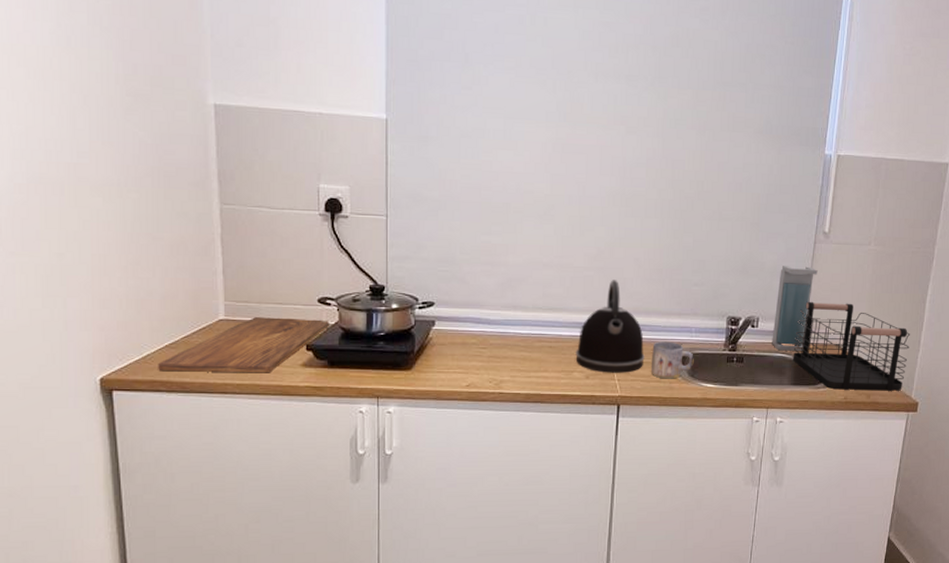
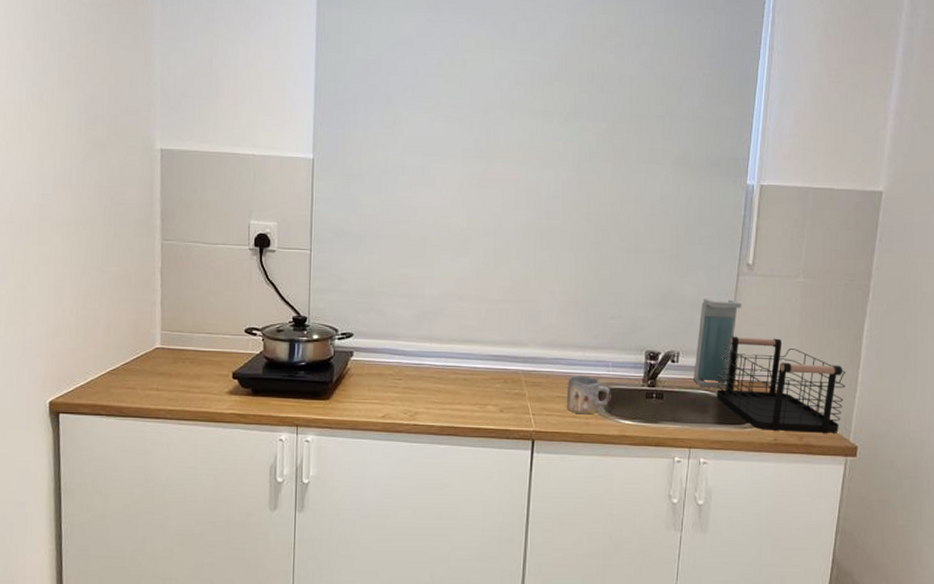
cutting board: present [158,317,329,373] -> none [100,346,254,400]
kettle: present [575,280,645,373] -> none [490,312,560,407]

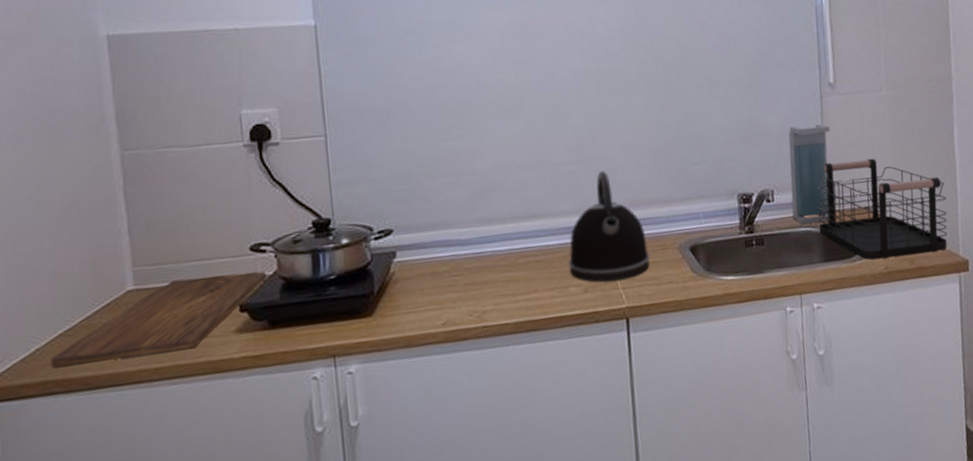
cutting board: none [100,346,254,400] -> present [51,271,266,367]
kettle: none [490,312,560,407] -> present [568,171,650,282]
mug: present [566,375,611,415] -> none [657,233,708,279]

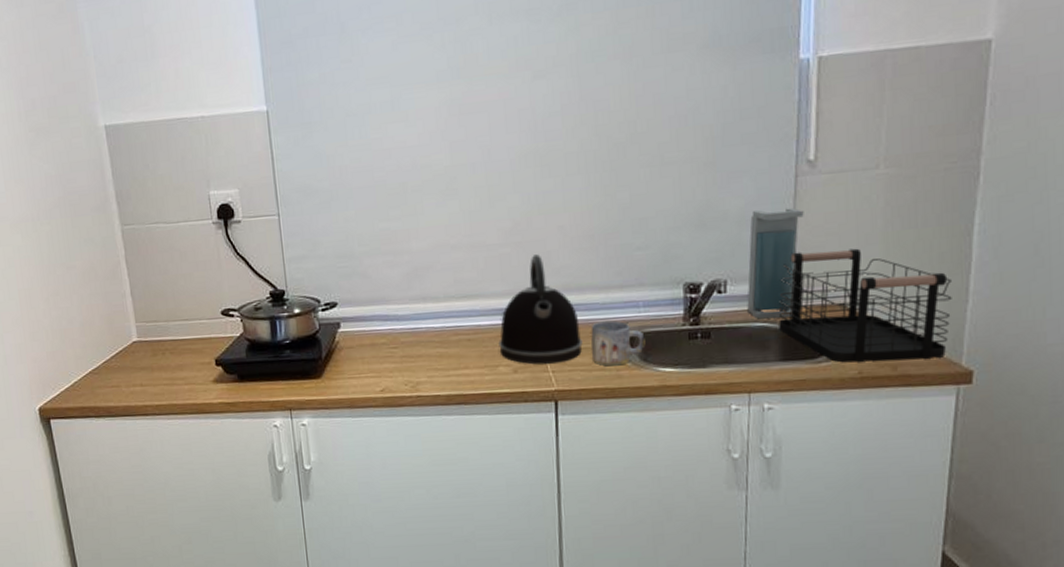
cutting board: present [51,271,266,367] -> none [85,333,235,397]
mug: none [657,233,708,279] -> present [590,320,646,366]

